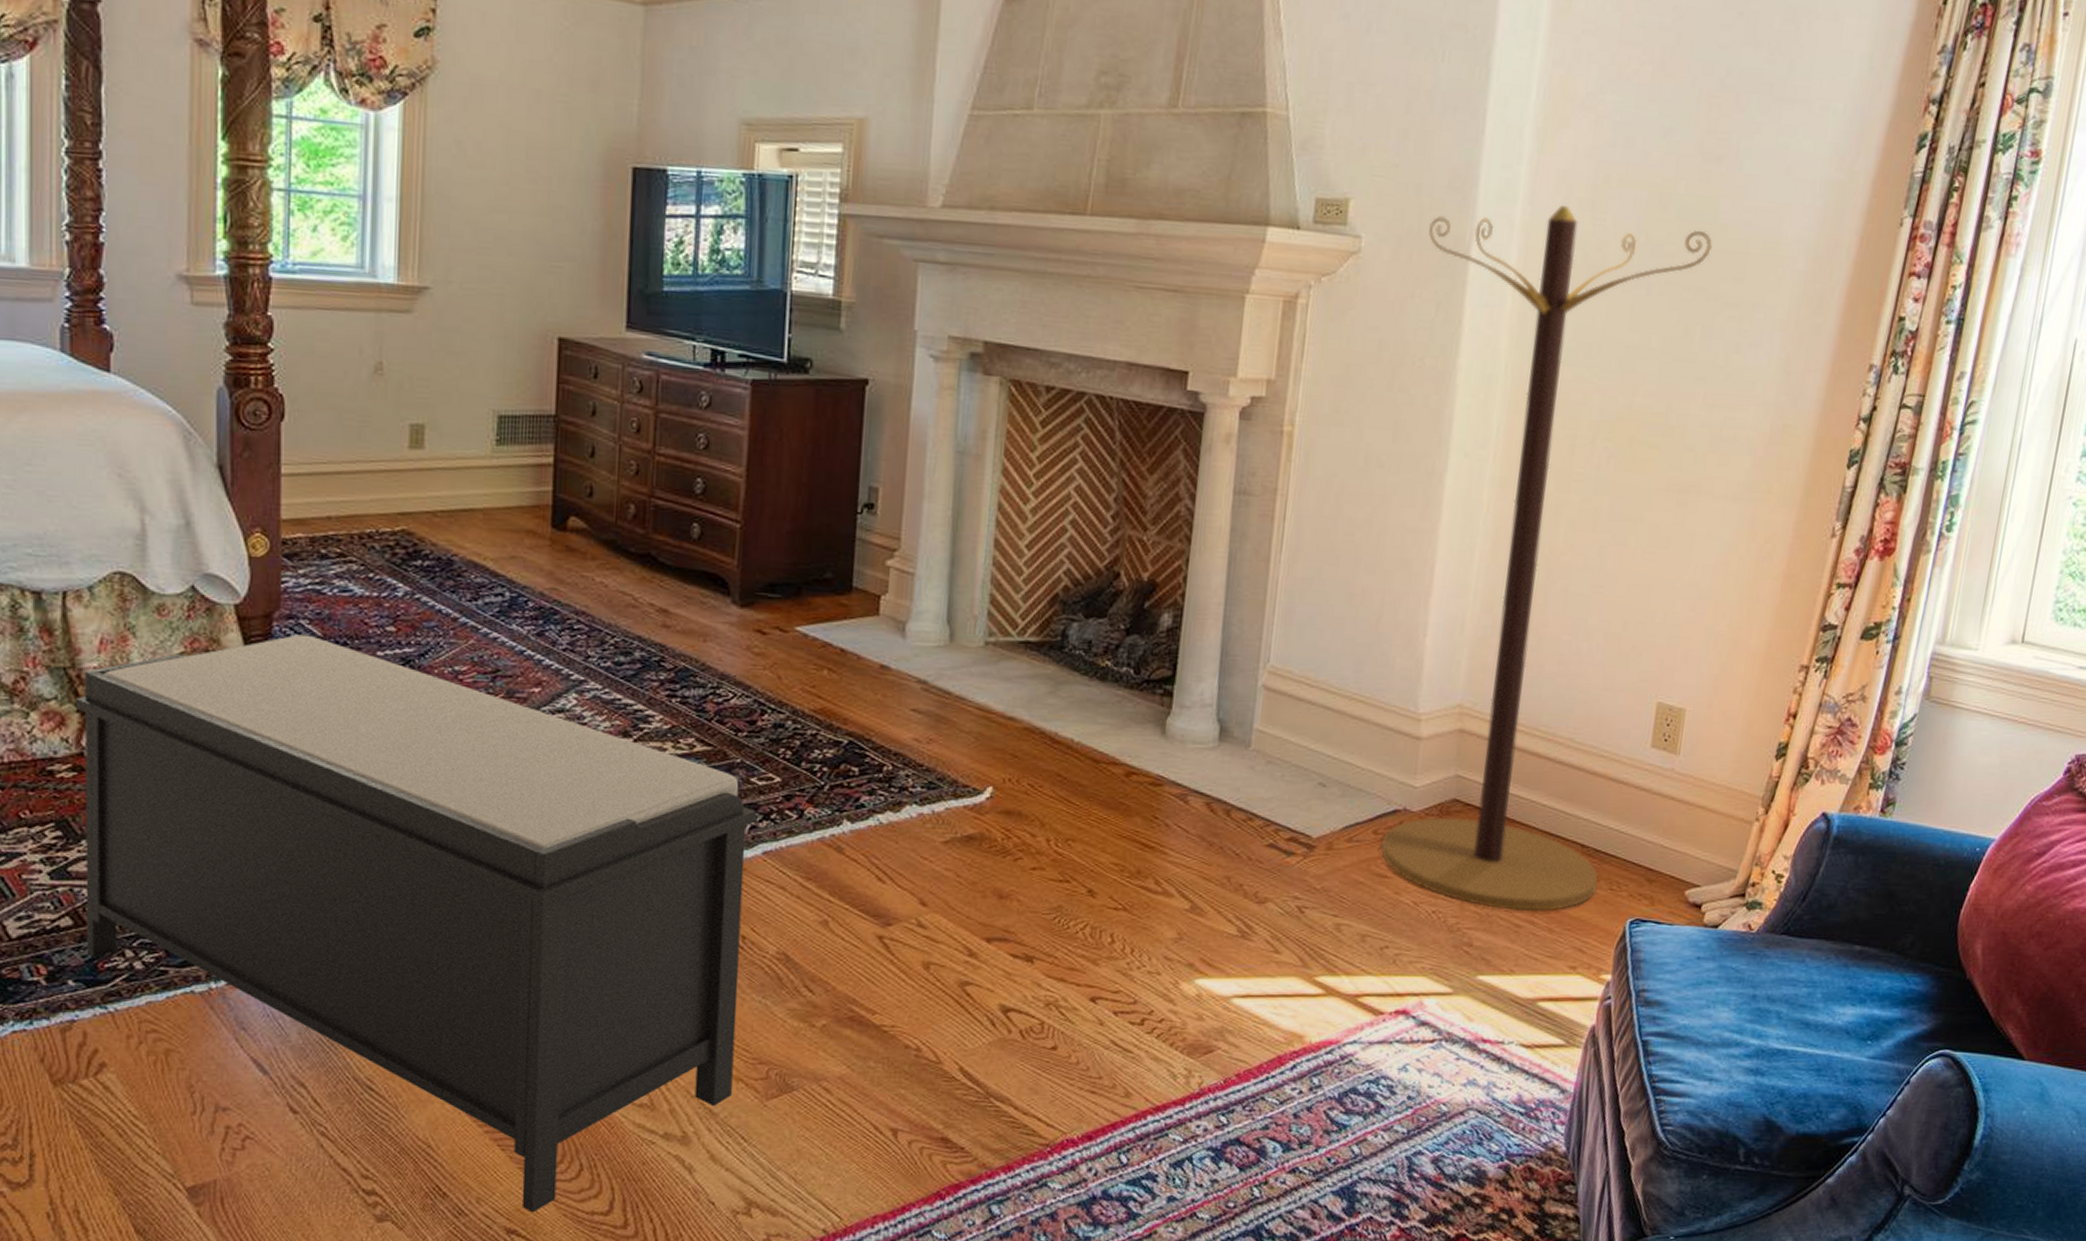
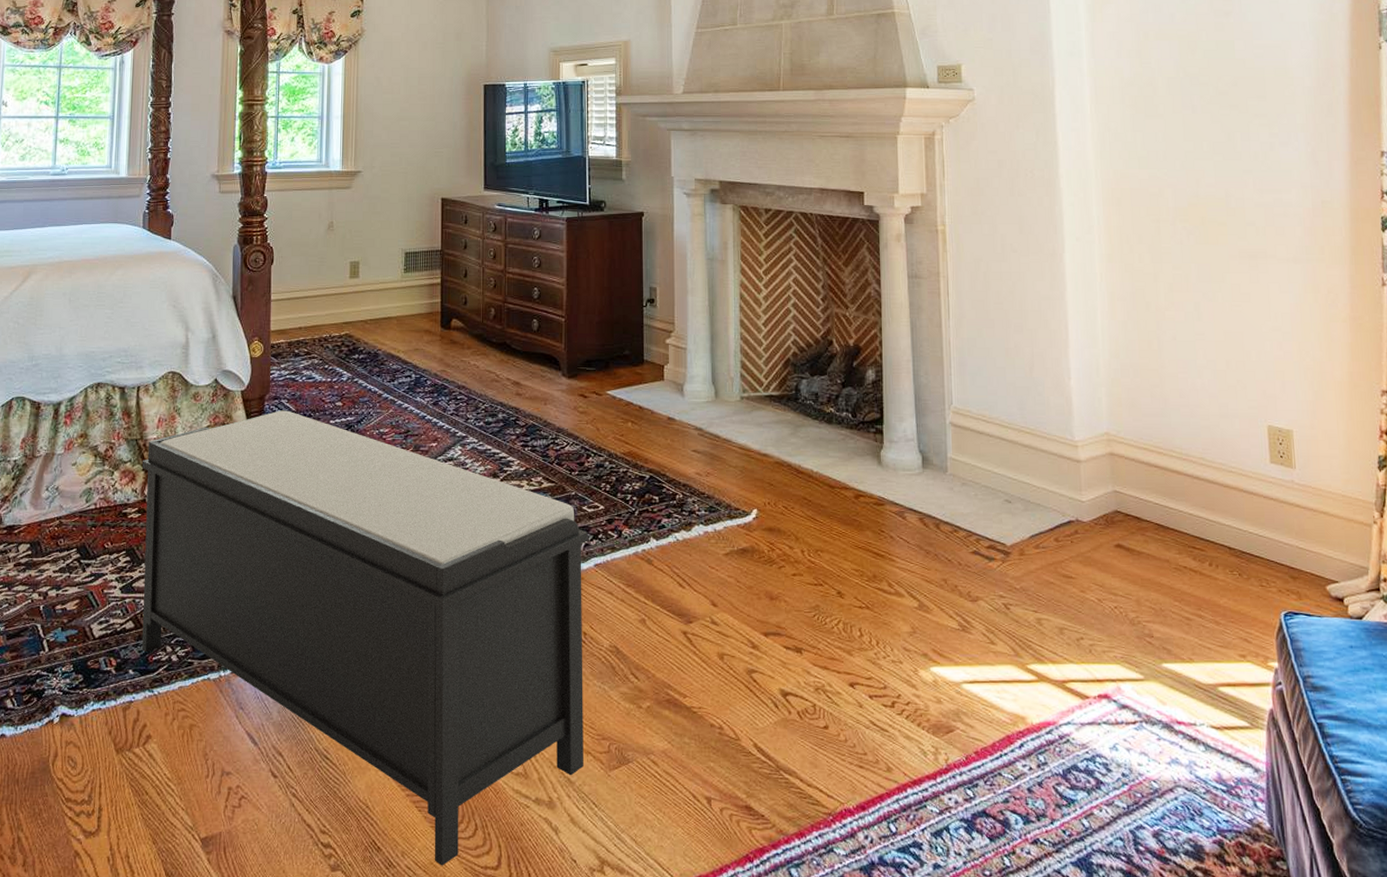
coat rack: present [1381,204,1712,912] -> none [1022,55,1249,606]

